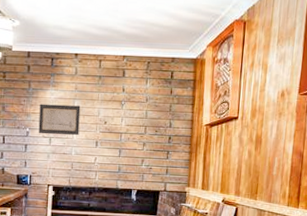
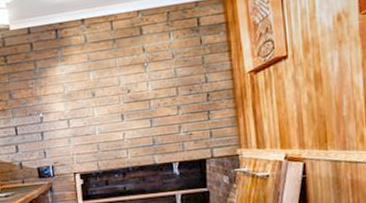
wall art: present [38,104,81,136] -> none [50,77,100,118]

